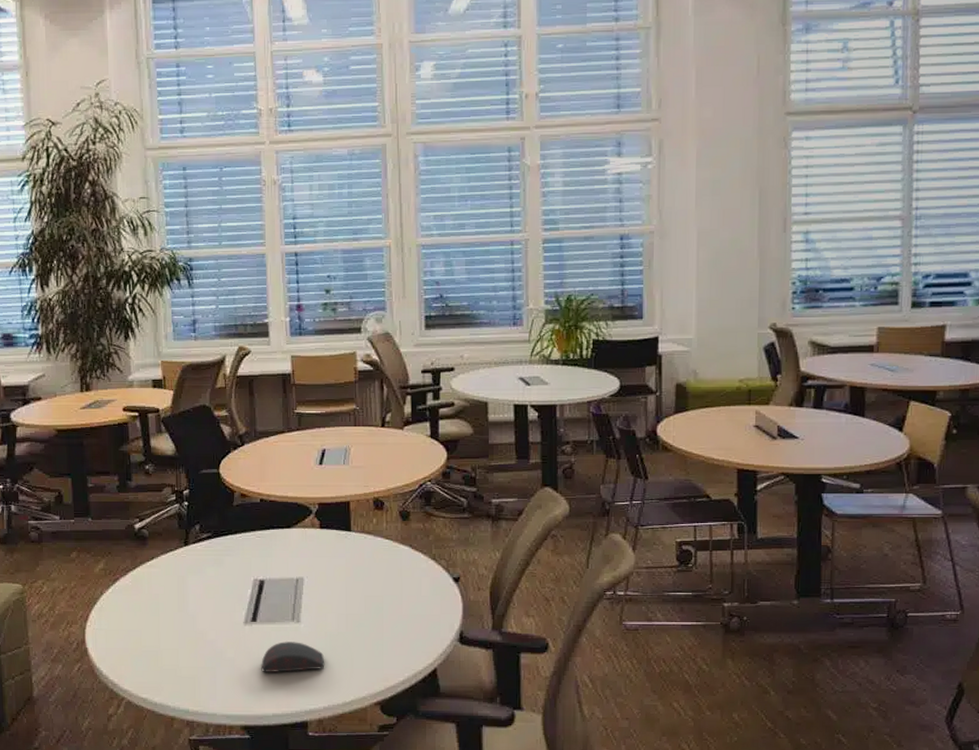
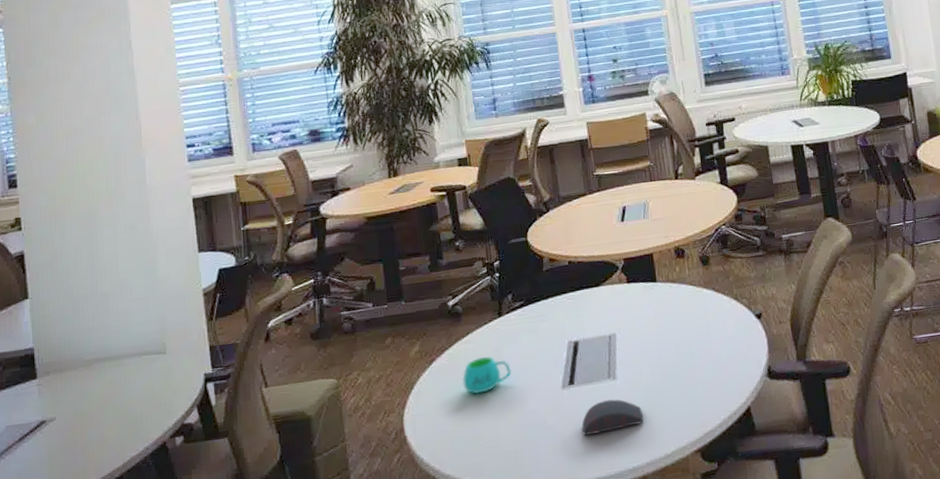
mug: none [144,582,194,618] -> present [462,357,511,394]

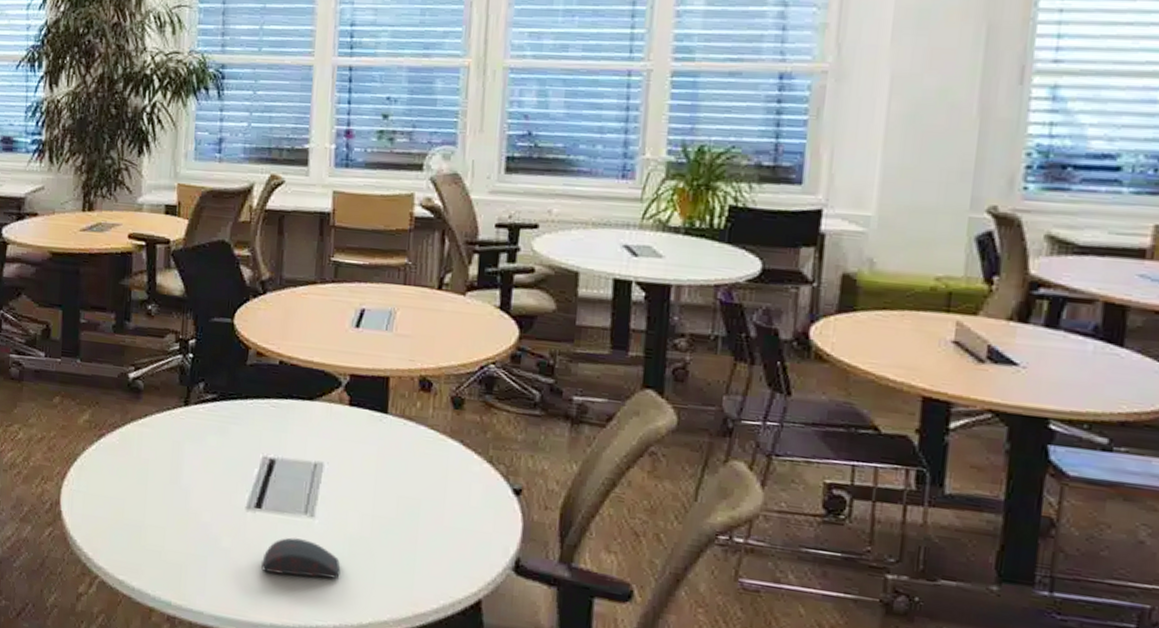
mug: present [462,357,511,394] -> none [131,445,190,488]

